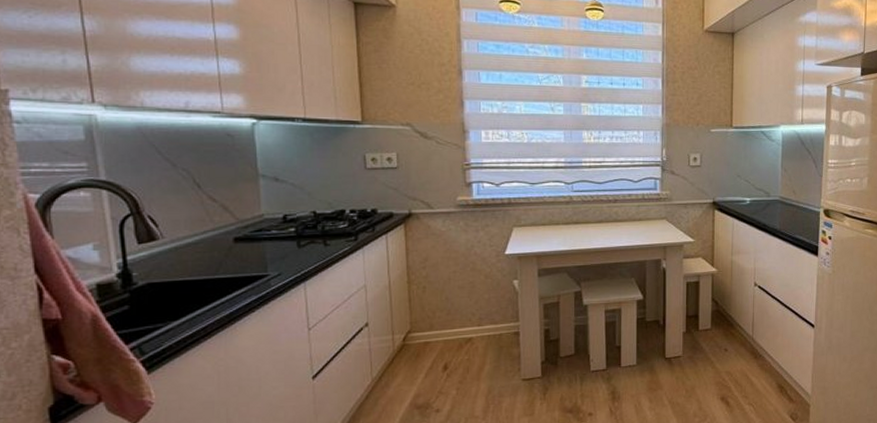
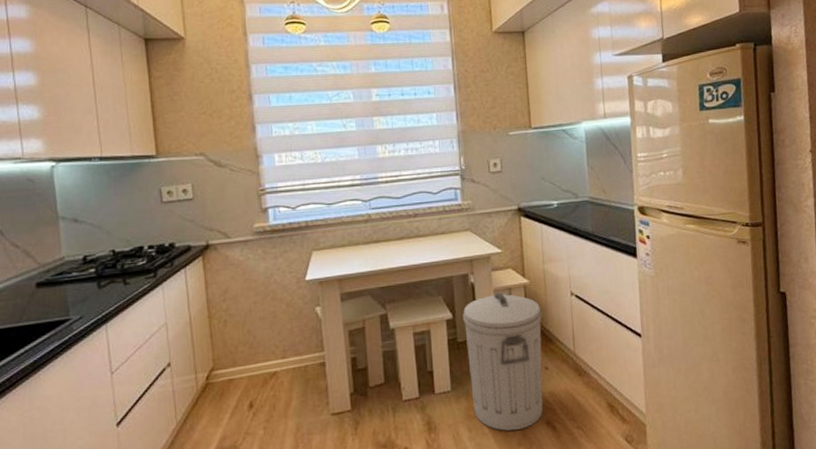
trash can: none [652,279,726,403] -> present [462,293,543,431]

